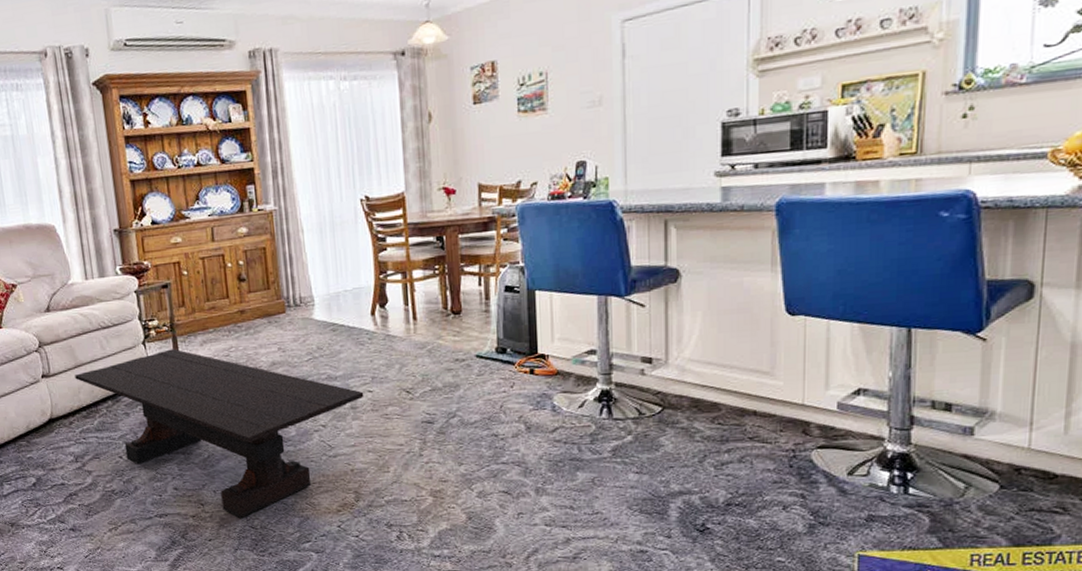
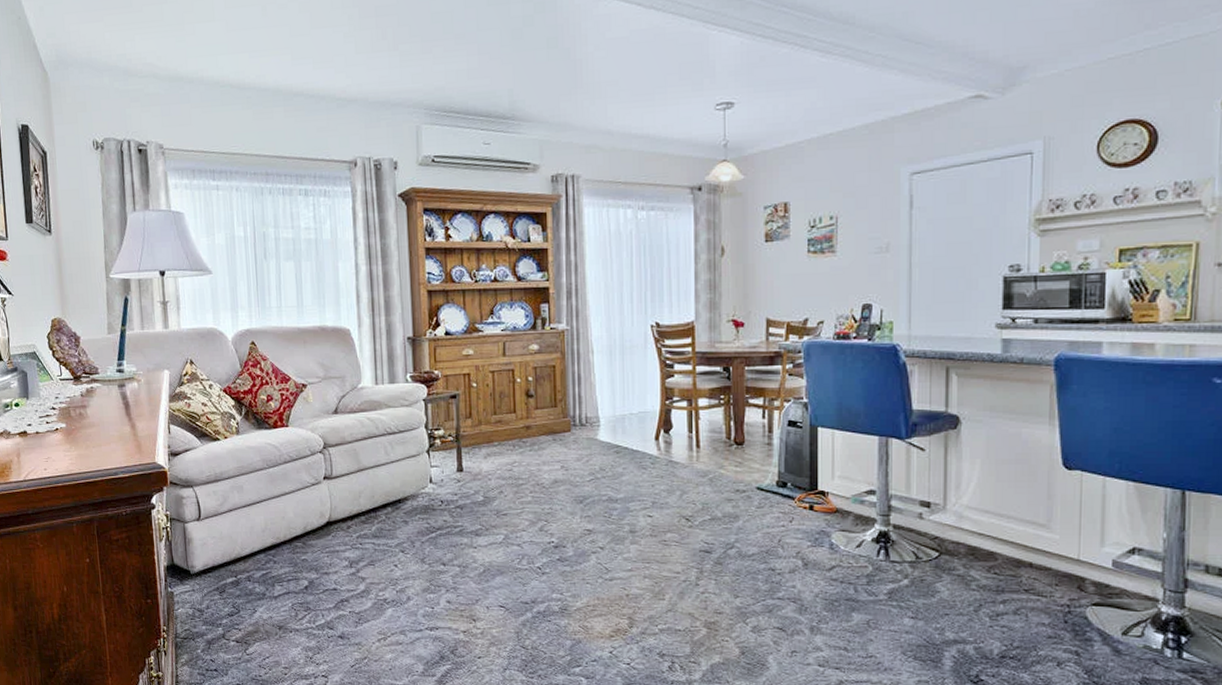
coffee table: present [75,348,364,519] -> none [357,459,644,638]

